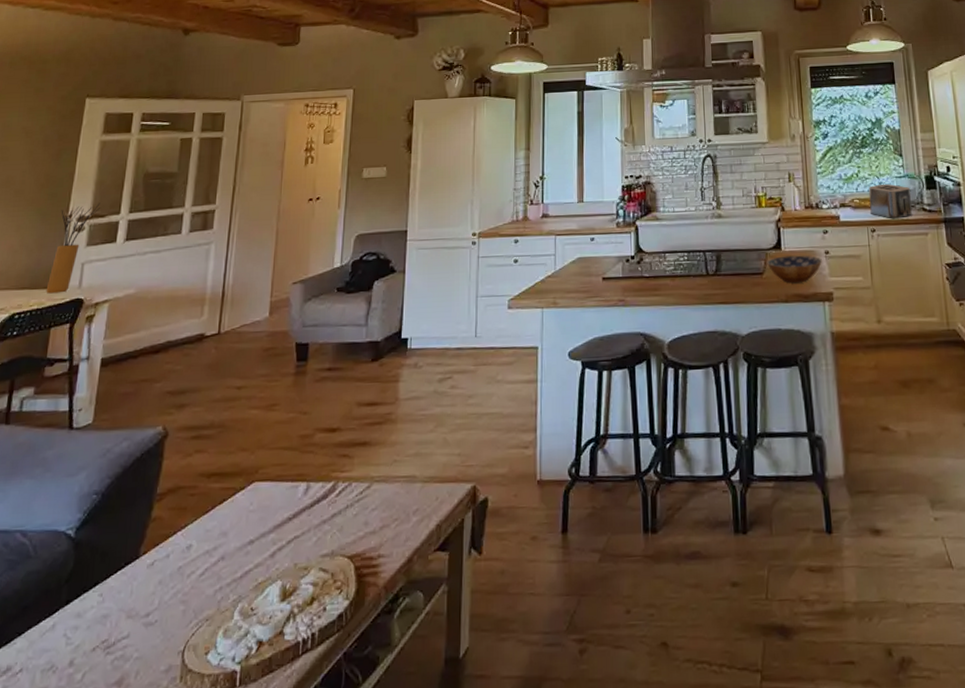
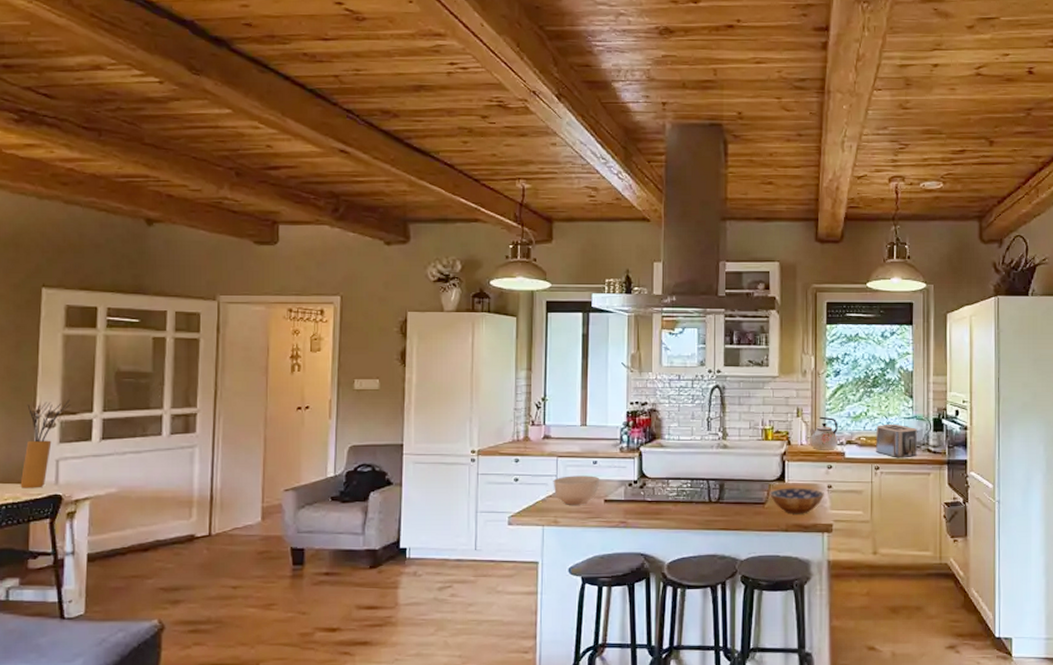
bowl: none [551,253,598,285] -> present [553,475,600,505]
kettle: none [803,180,832,215] -> present [810,416,838,450]

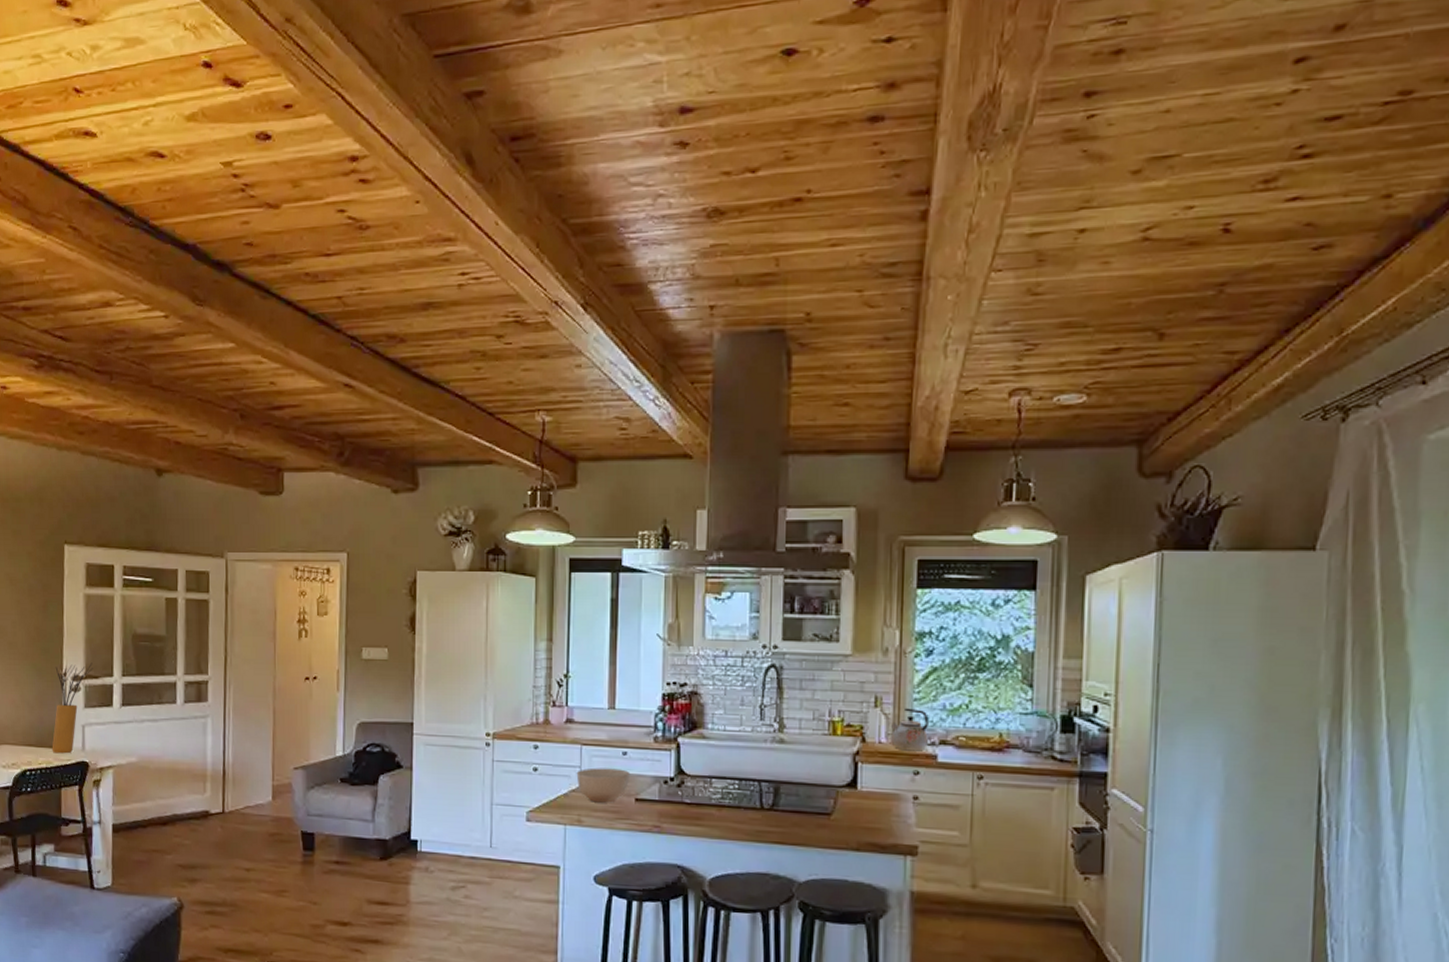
bowl: present [770,488,824,514] -> none [837,796,908,831]
toaster: present [876,423,918,458] -> none [979,720,1039,767]

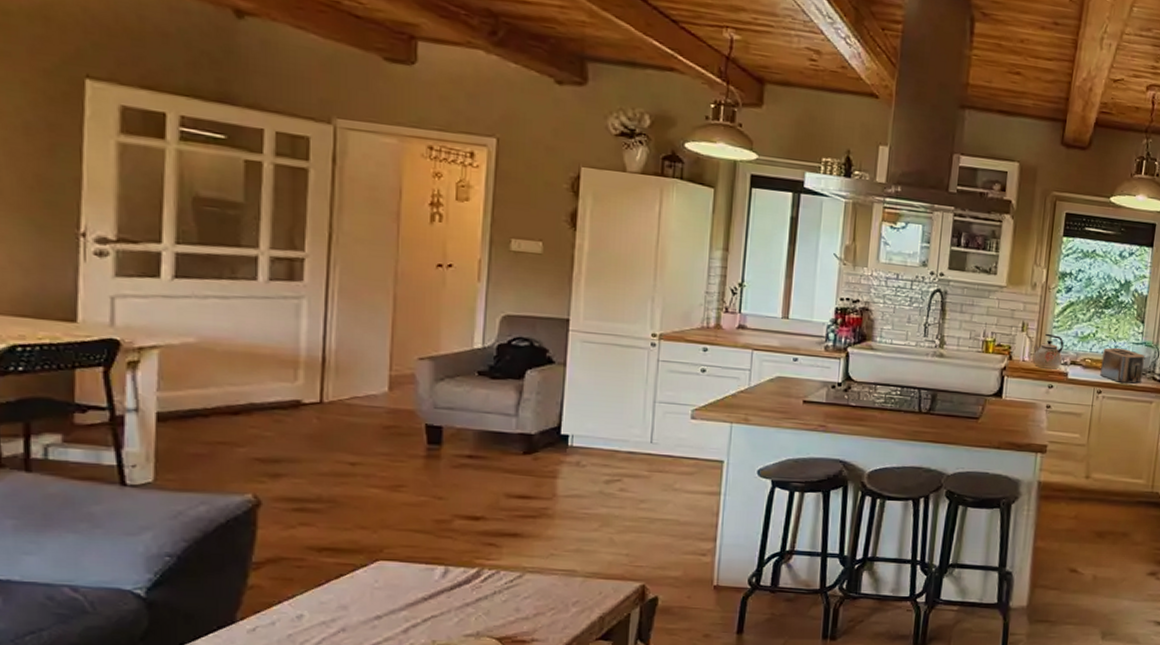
vase: present [52,662,94,754] -> none [60,224,131,329]
bowl: present [576,767,630,803] -> none [745,371,800,404]
toaster: none [979,720,1039,767] -> present [1100,347,1146,385]

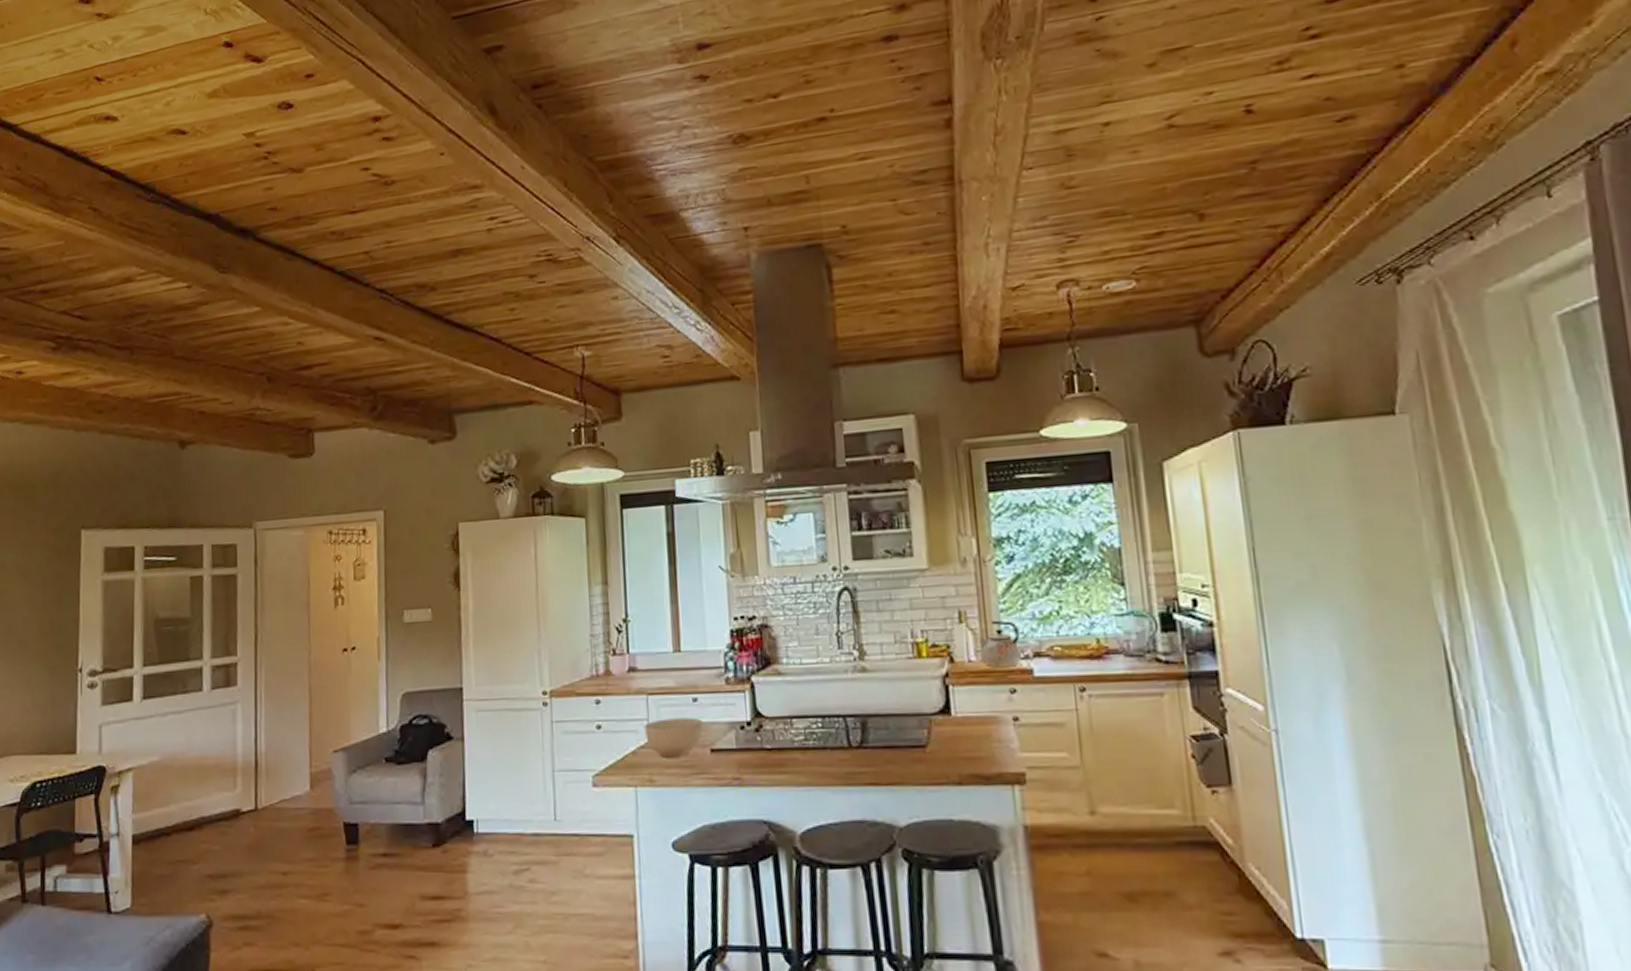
bowl: none [745,371,800,404] -> present [644,717,703,758]
toaster: present [1100,347,1146,385] -> none [1075,624,1140,674]

